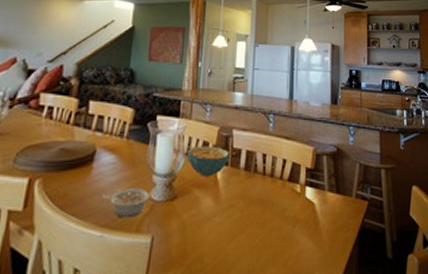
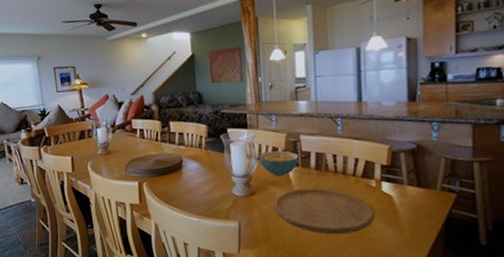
legume: present [103,189,150,219] -> none [194,187,232,209]
cutting board: none [195,192,298,251] -> present [273,188,375,235]

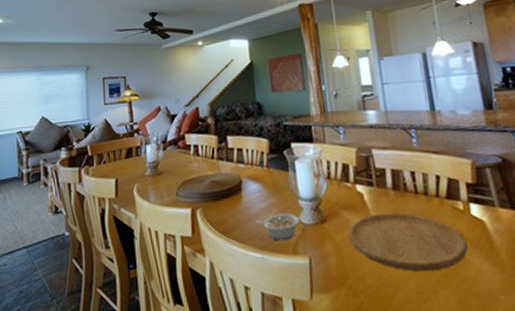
legume: none [194,187,232,209] -> present [256,213,299,242]
cereal bowl: present [259,150,299,176] -> none [328,167,373,199]

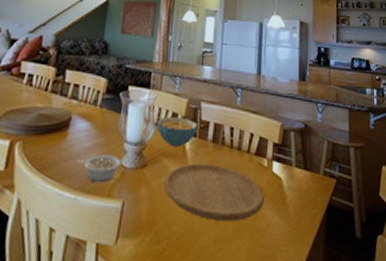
cereal bowl: none [328,167,373,199] -> present [157,116,198,147]

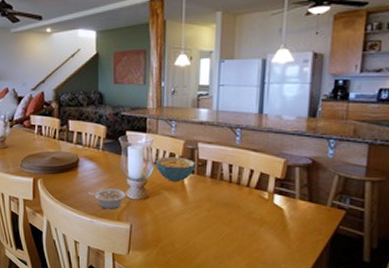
cutting board: present [164,163,264,222] -> none [166,195,264,243]

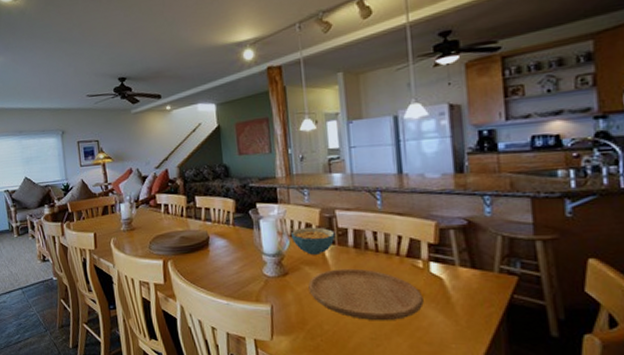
legume: present [89,189,126,210] -> none [222,267,263,291]
cutting board: none [166,195,264,243] -> present [308,268,424,321]

